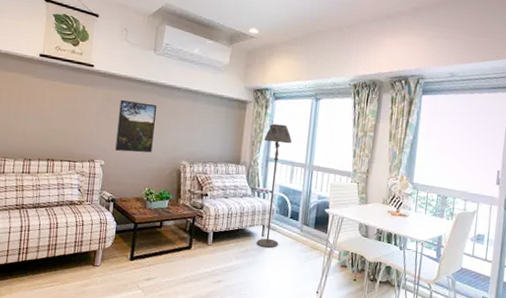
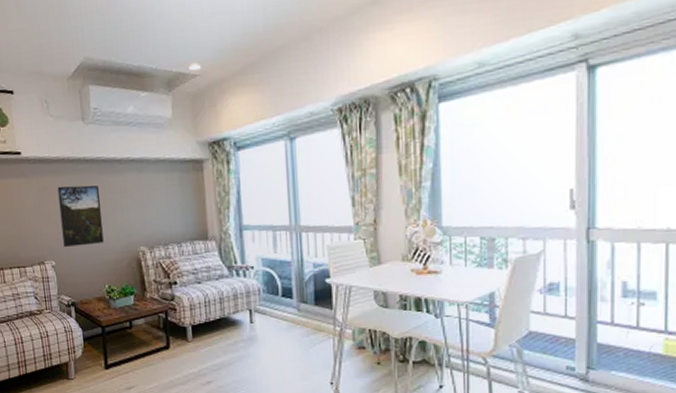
floor lamp: present [256,123,292,248] -> none [233,180,272,336]

